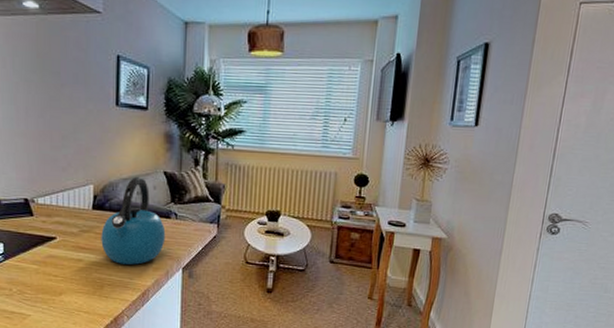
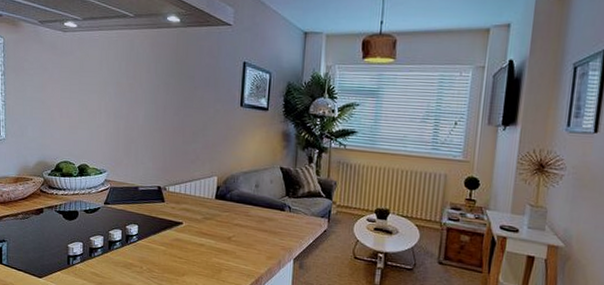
kettle: present [101,177,166,265] -> none [221,171,280,253]

